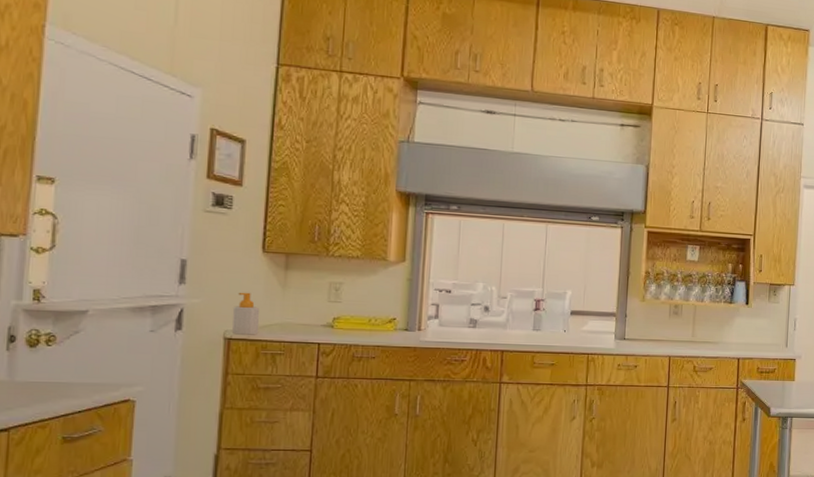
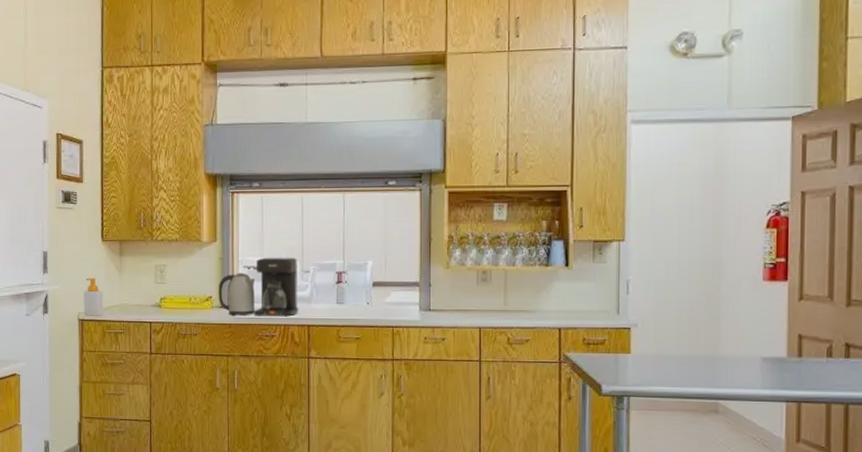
kettle: none [403,295,446,339] -> present [218,273,255,315]
coffee maker: none [443,281,494,342] -> present [254,257,299,317]

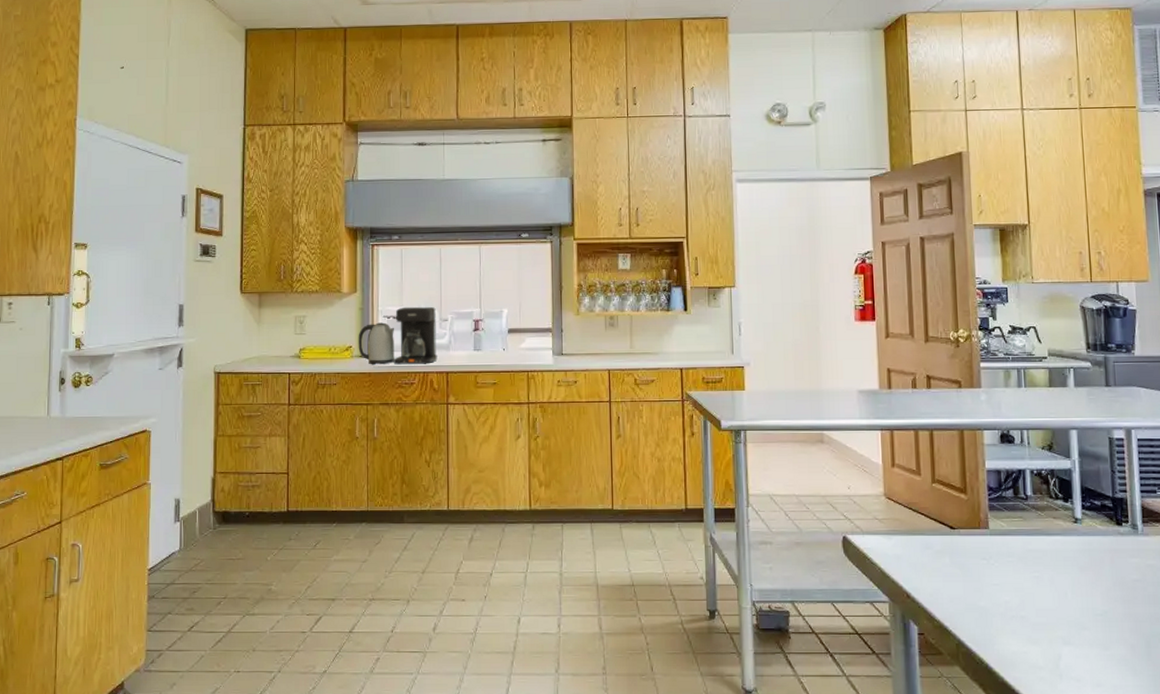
soap bottle: present [83,278,103,317] -> none [220,330,240,370]

